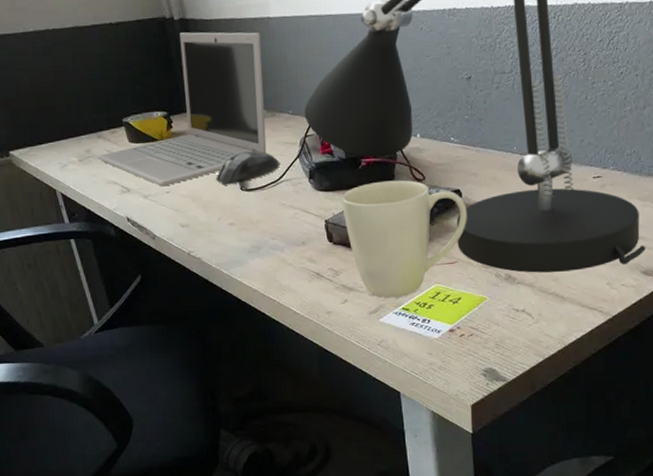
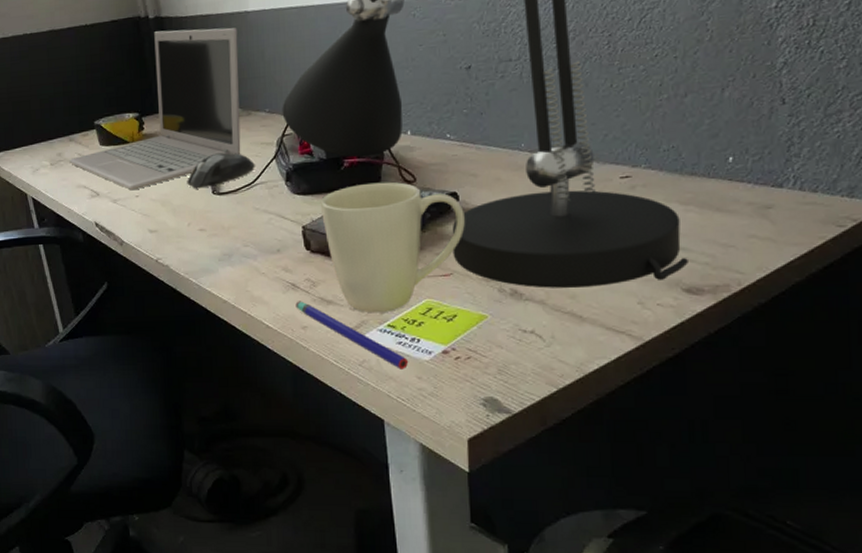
pen: none [320,288,421,347] -> present [295,301,409,369]

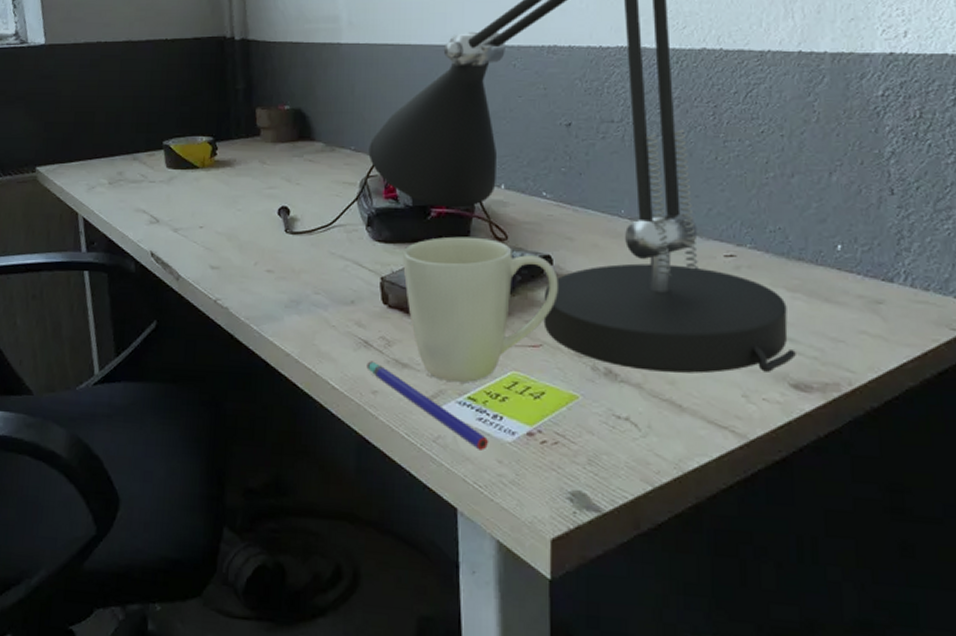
laptop: present [69,27,241,191] -> none [130,54,328,221]
mouse: present [187,152,256,189] -> none [258,188,336,225]

